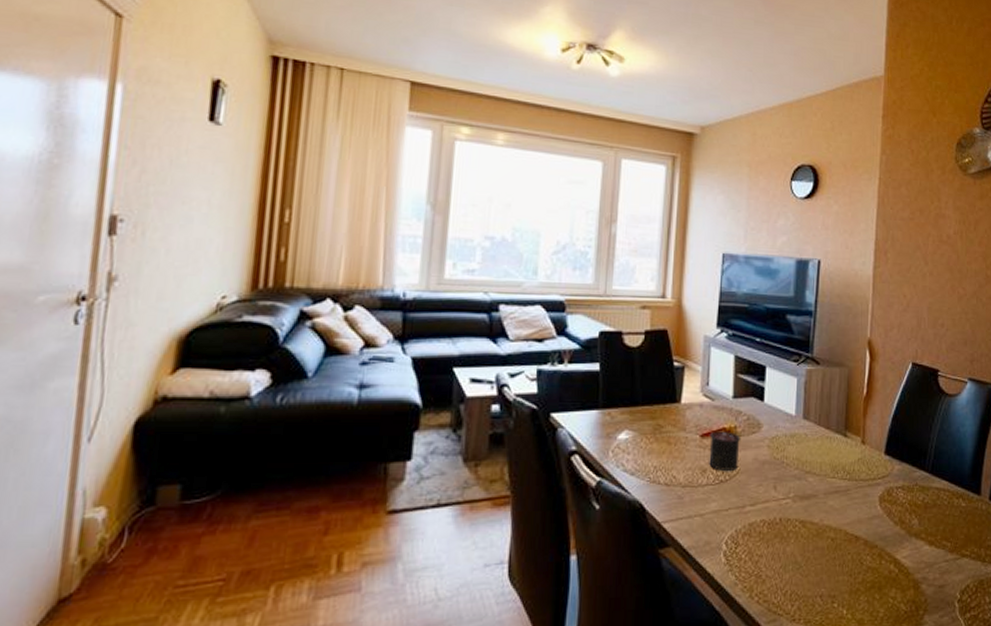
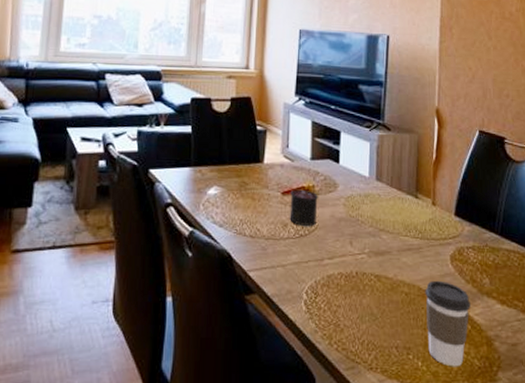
coffee cup: none [852,523,898,613] -> present [425,280,470,367]

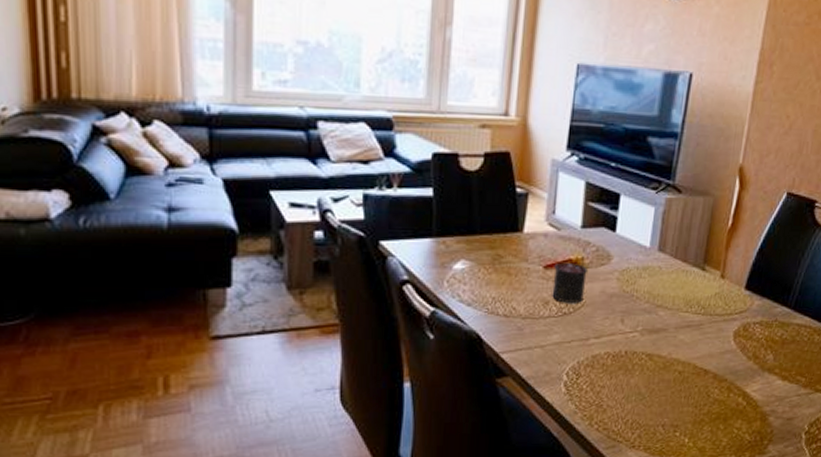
coffee cup: present [425,280,470,367] -> none [697,357,749,442]

